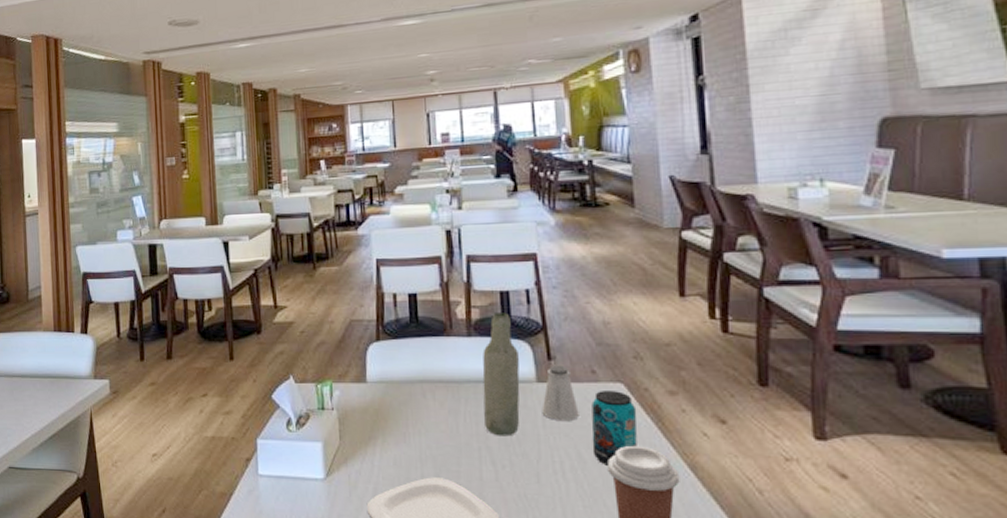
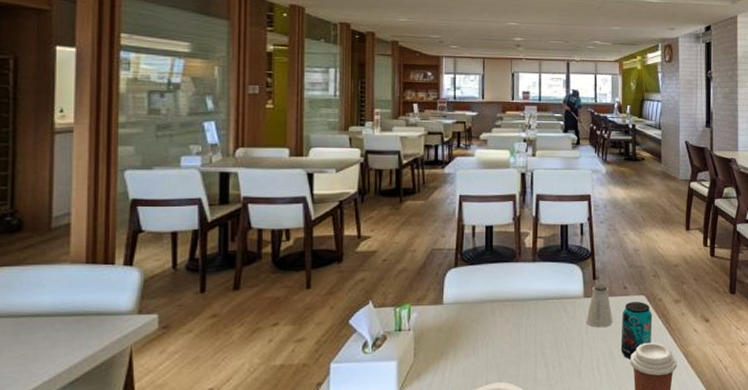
bottle: present [482,313,520,437] -> none [542,242,572,343]

